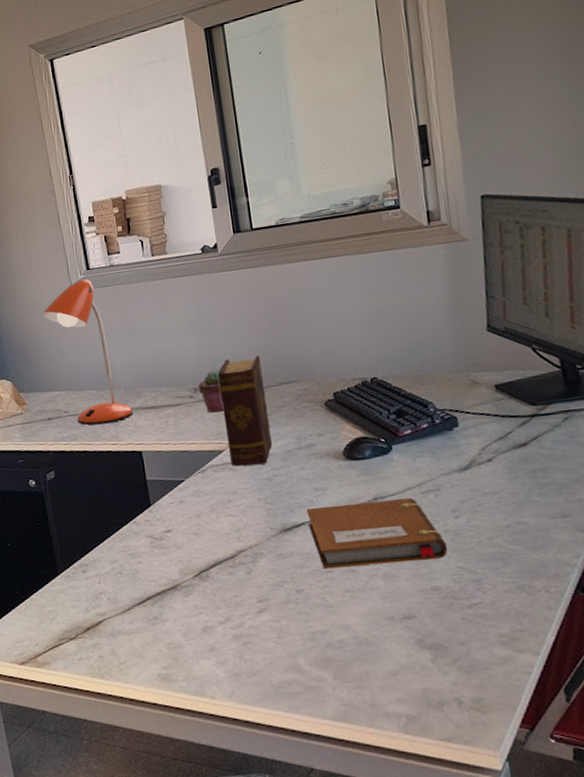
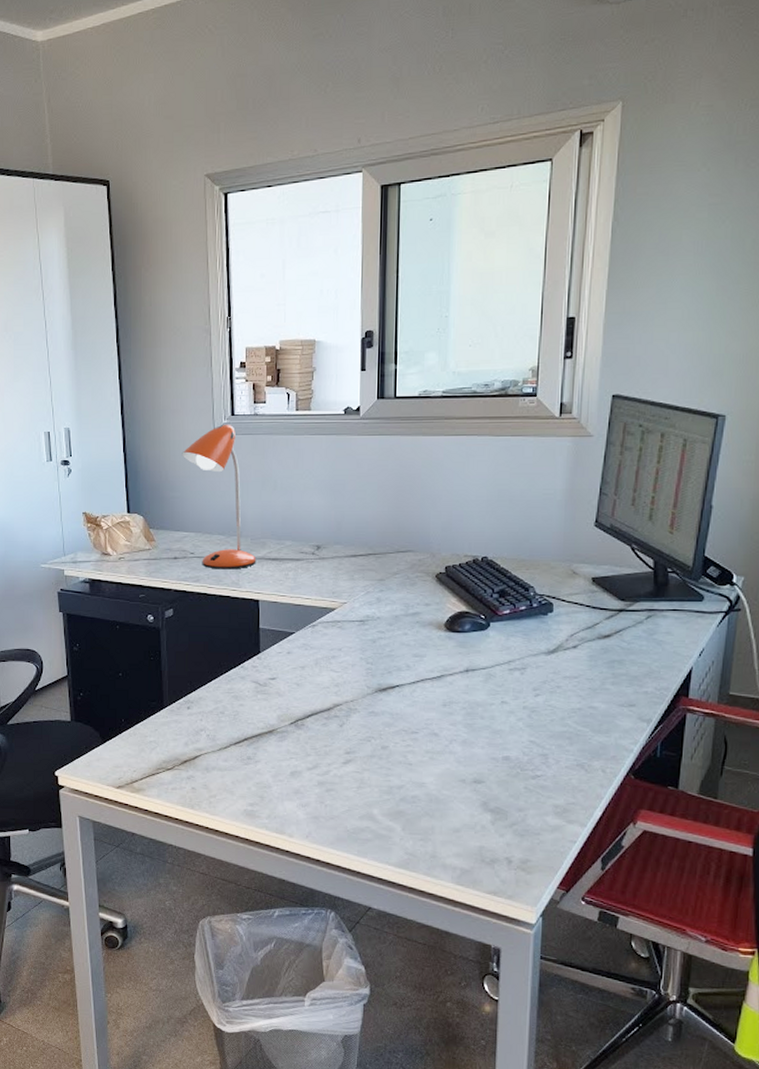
potted succulent: present [198,369,224,413] -> none [321,530,343,572]
diary: present [218,355,273,467] -> none [340,521,383,626]
notebook: present [306,497,448,570] -> none [402,672,524,732]

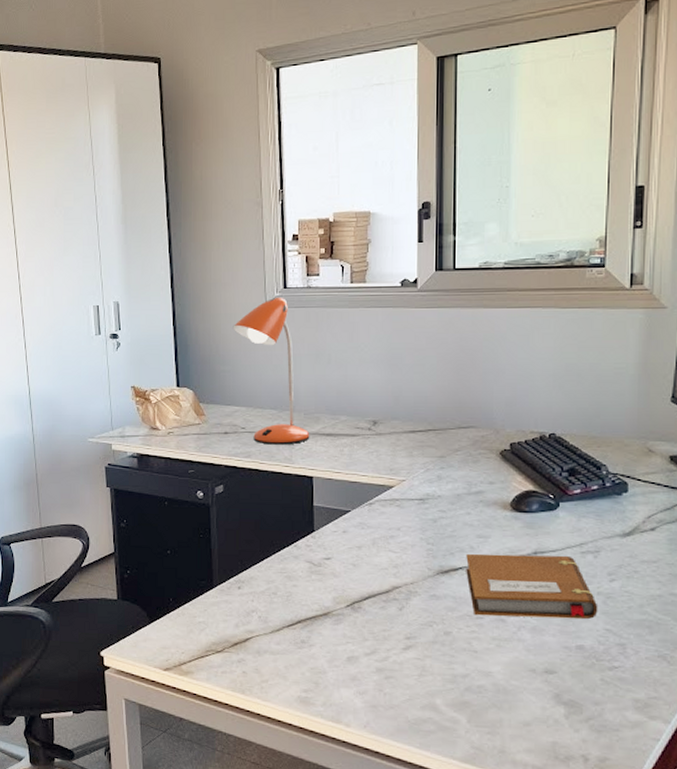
notebook: none [402,672,524,732] -> present [466,553,598,619]

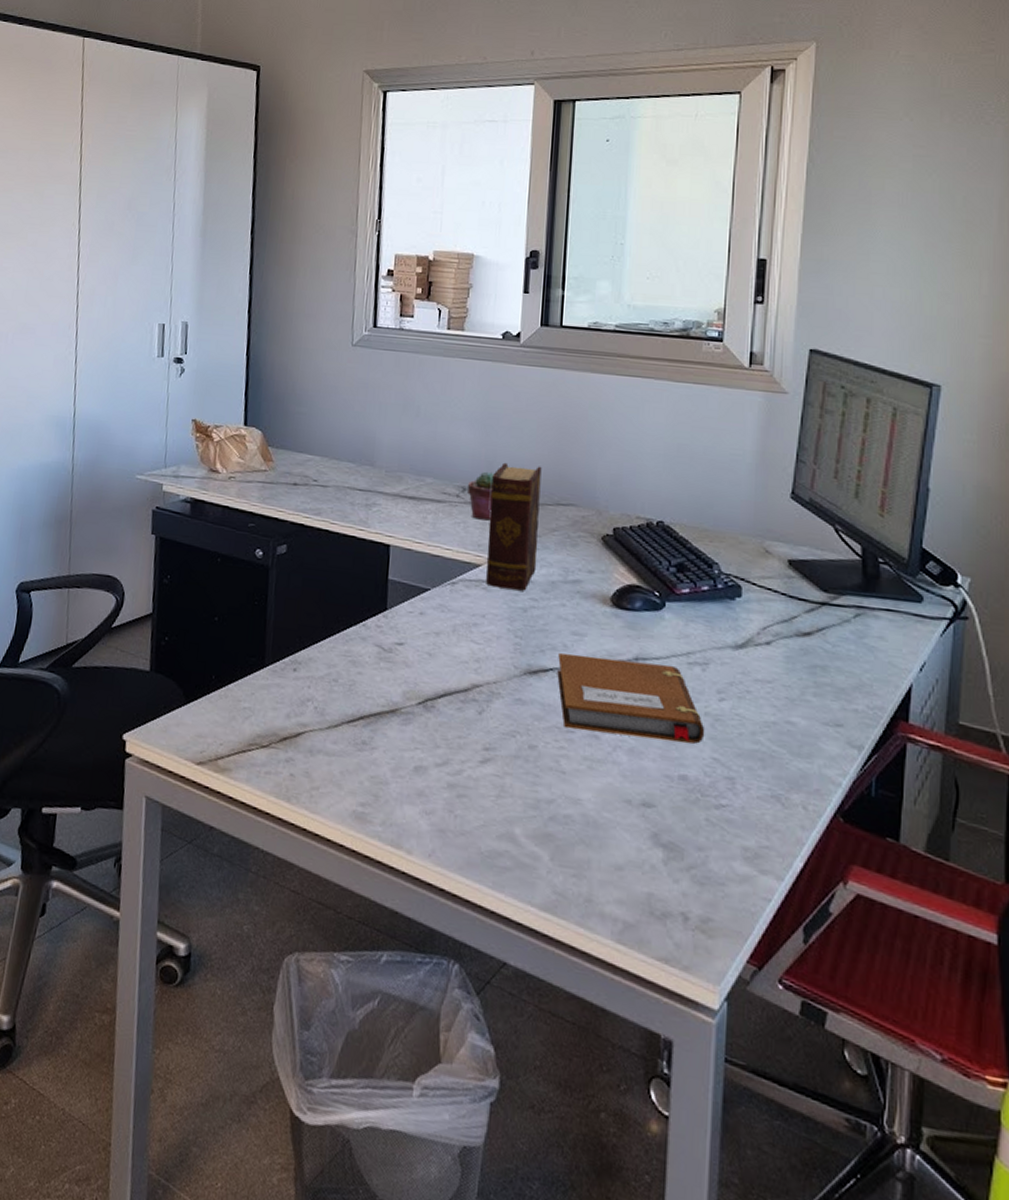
desk lamp: present [233,297,310,445] -> none [313,336,391,505]
potted succulent: none [378,405,401,448] -> present [468,471,494,521]
diary: none [398,396,444,505] -> present [486,462,542,591]

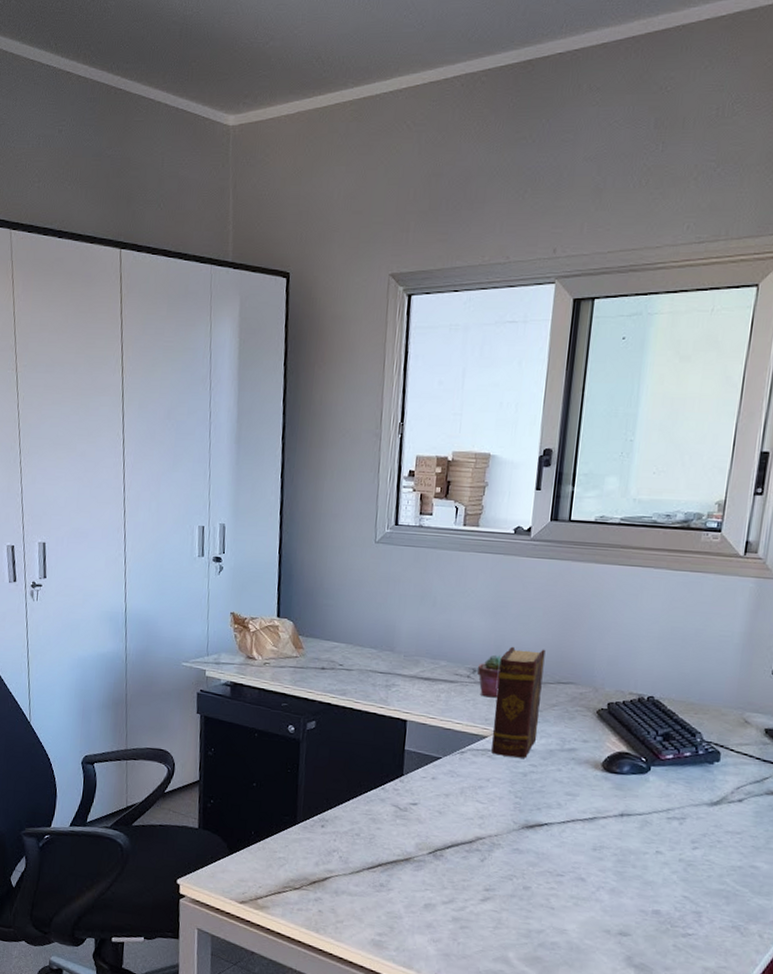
notebook: present [557,653,705,744] -> none [551,811,679,885]

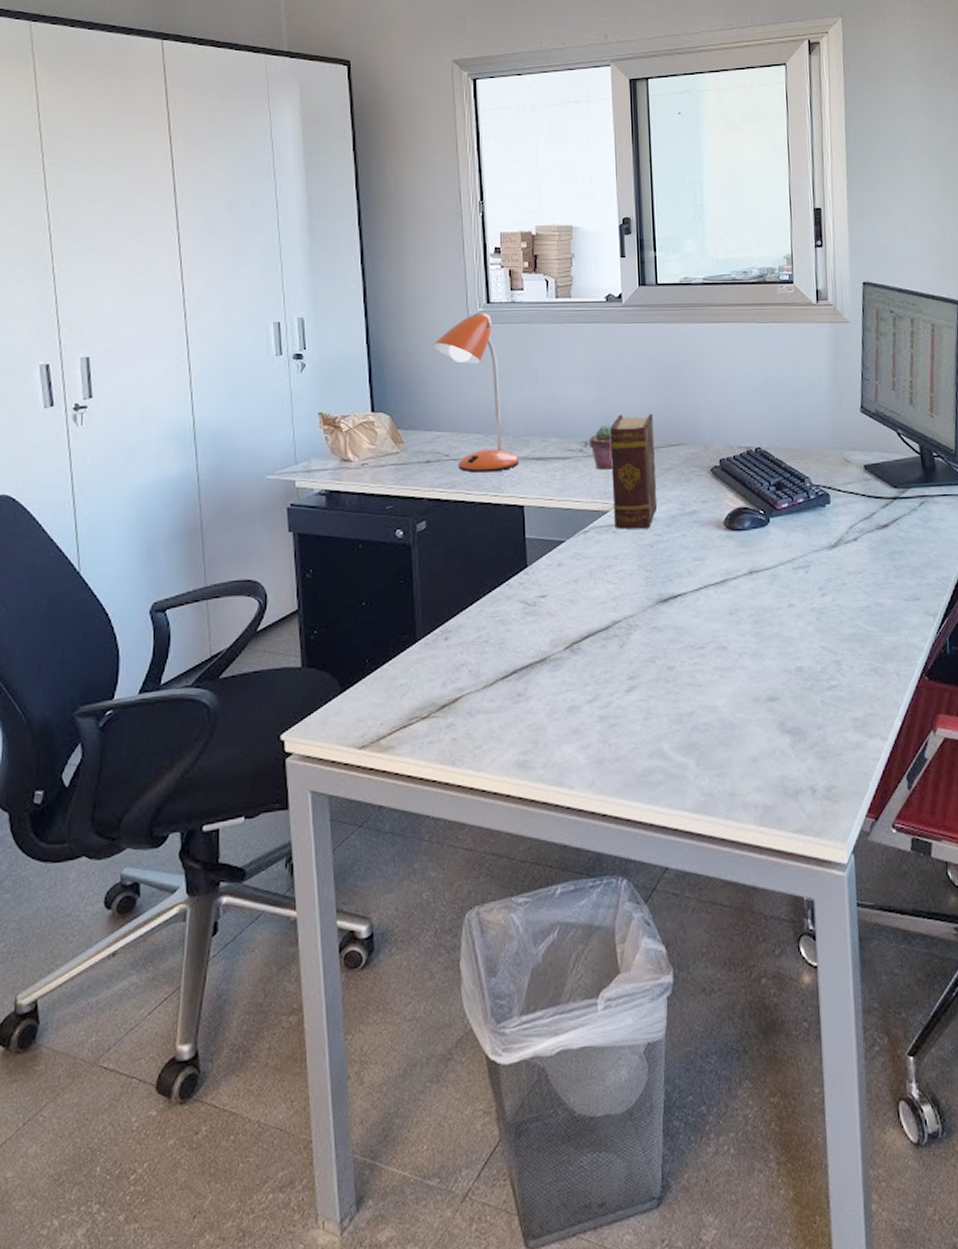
desk lamp: none [339,533,408,686] -> present [433,312,519,473]

